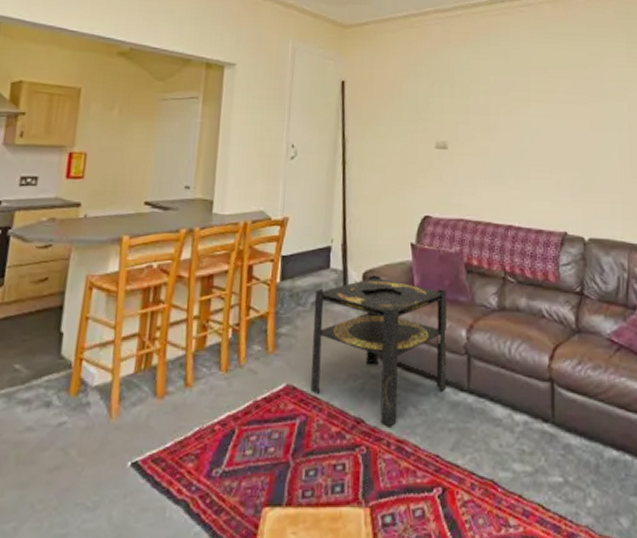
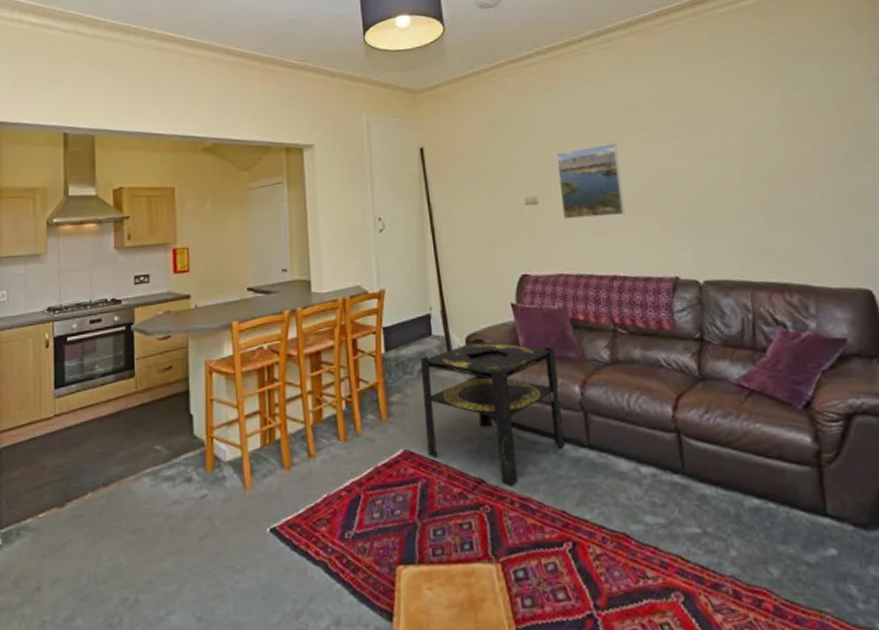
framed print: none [469,99,526,169] -> present [556,142,626,219]

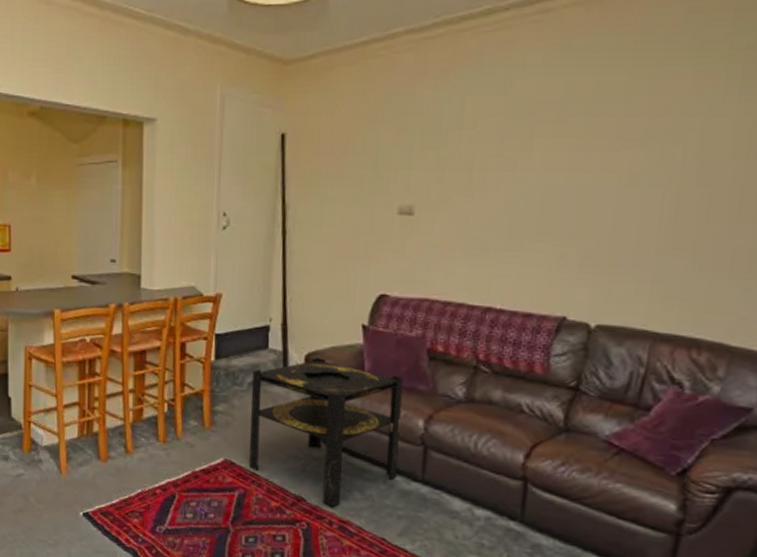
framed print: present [556,142,626,219] -> none [440,148,525,239]

